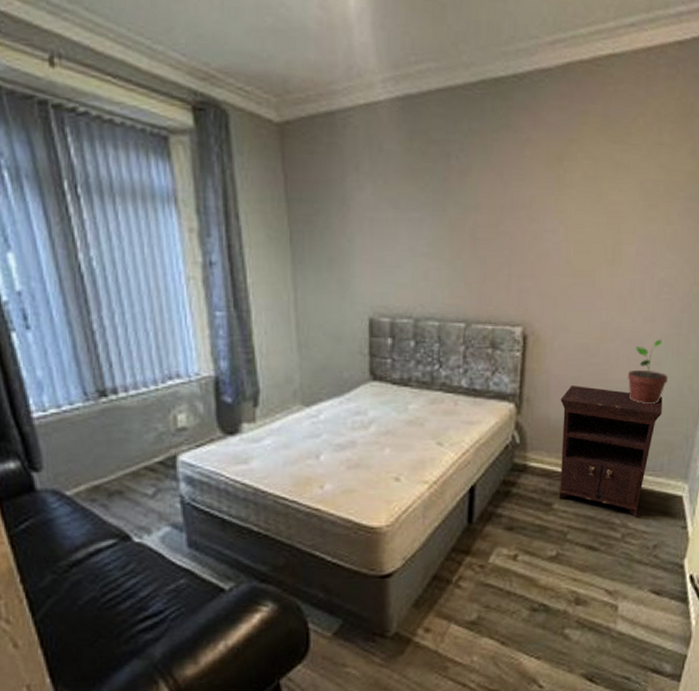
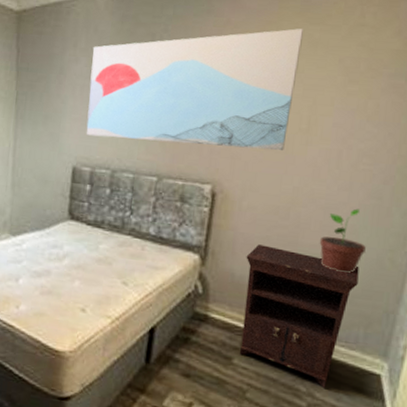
wall art: none [379,148,605,285] -> present [86,28,303,151]

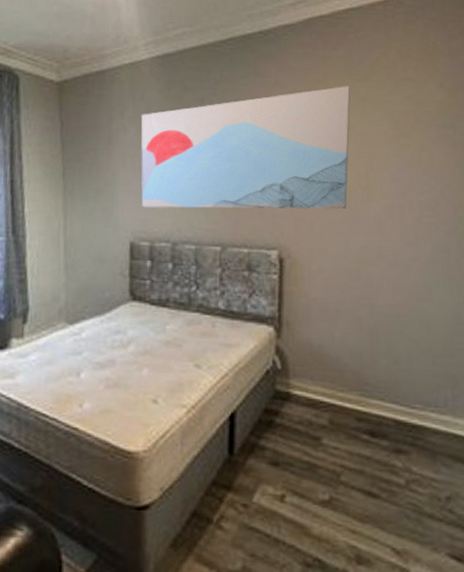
nightstand: present [239,244,359,388] -> none [322,310,438,460]
potted plant: present [319,208,366,273] -> none [394,263,441,331]

